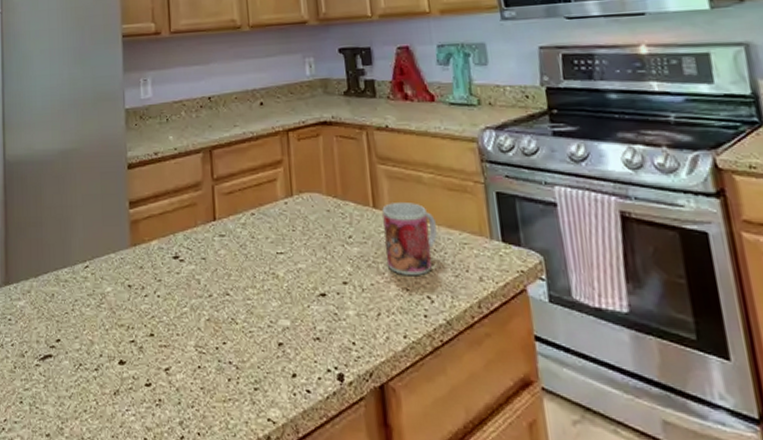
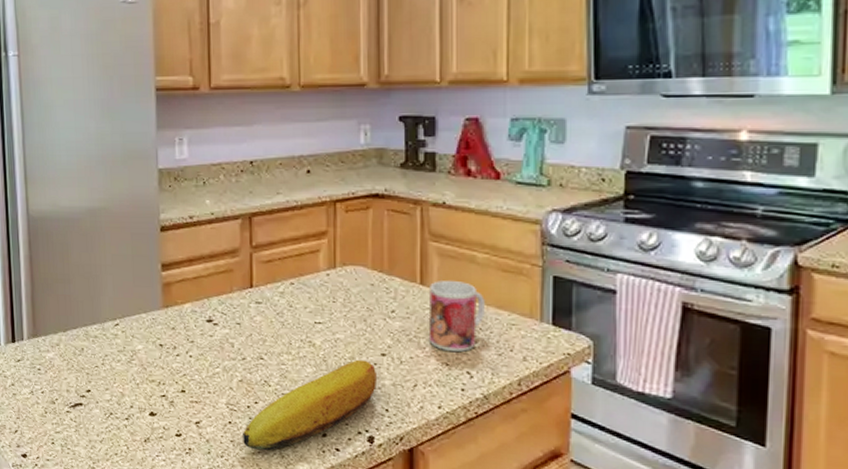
fruit: none [212,289,342,397] -> present [243,359,378,451]

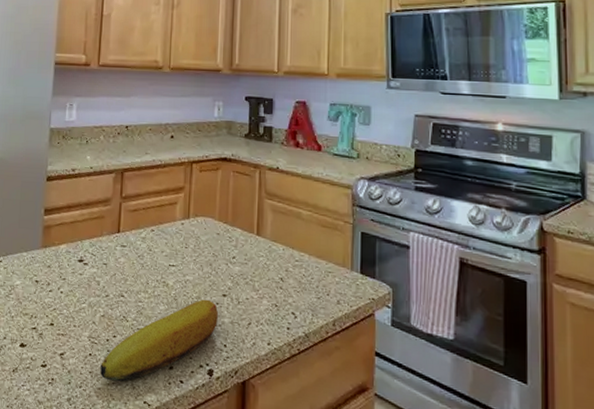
mug: present [428,281,485,353] -> none [262,232,308,295]

